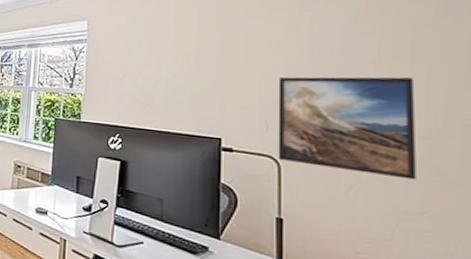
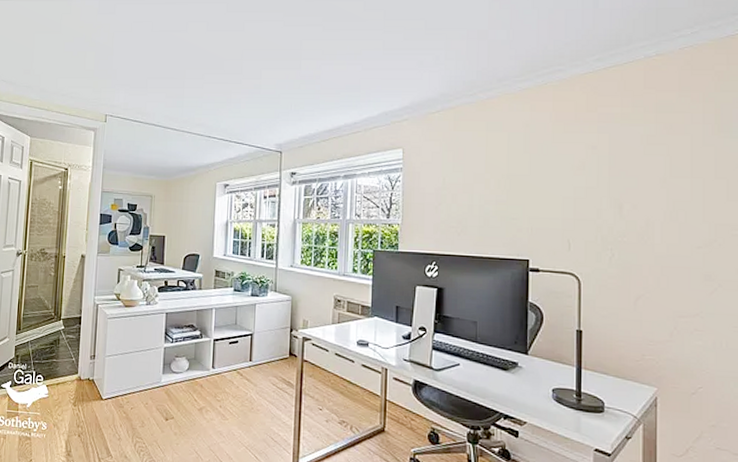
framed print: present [278,76,416,180] -> none [578,193,692,286]

